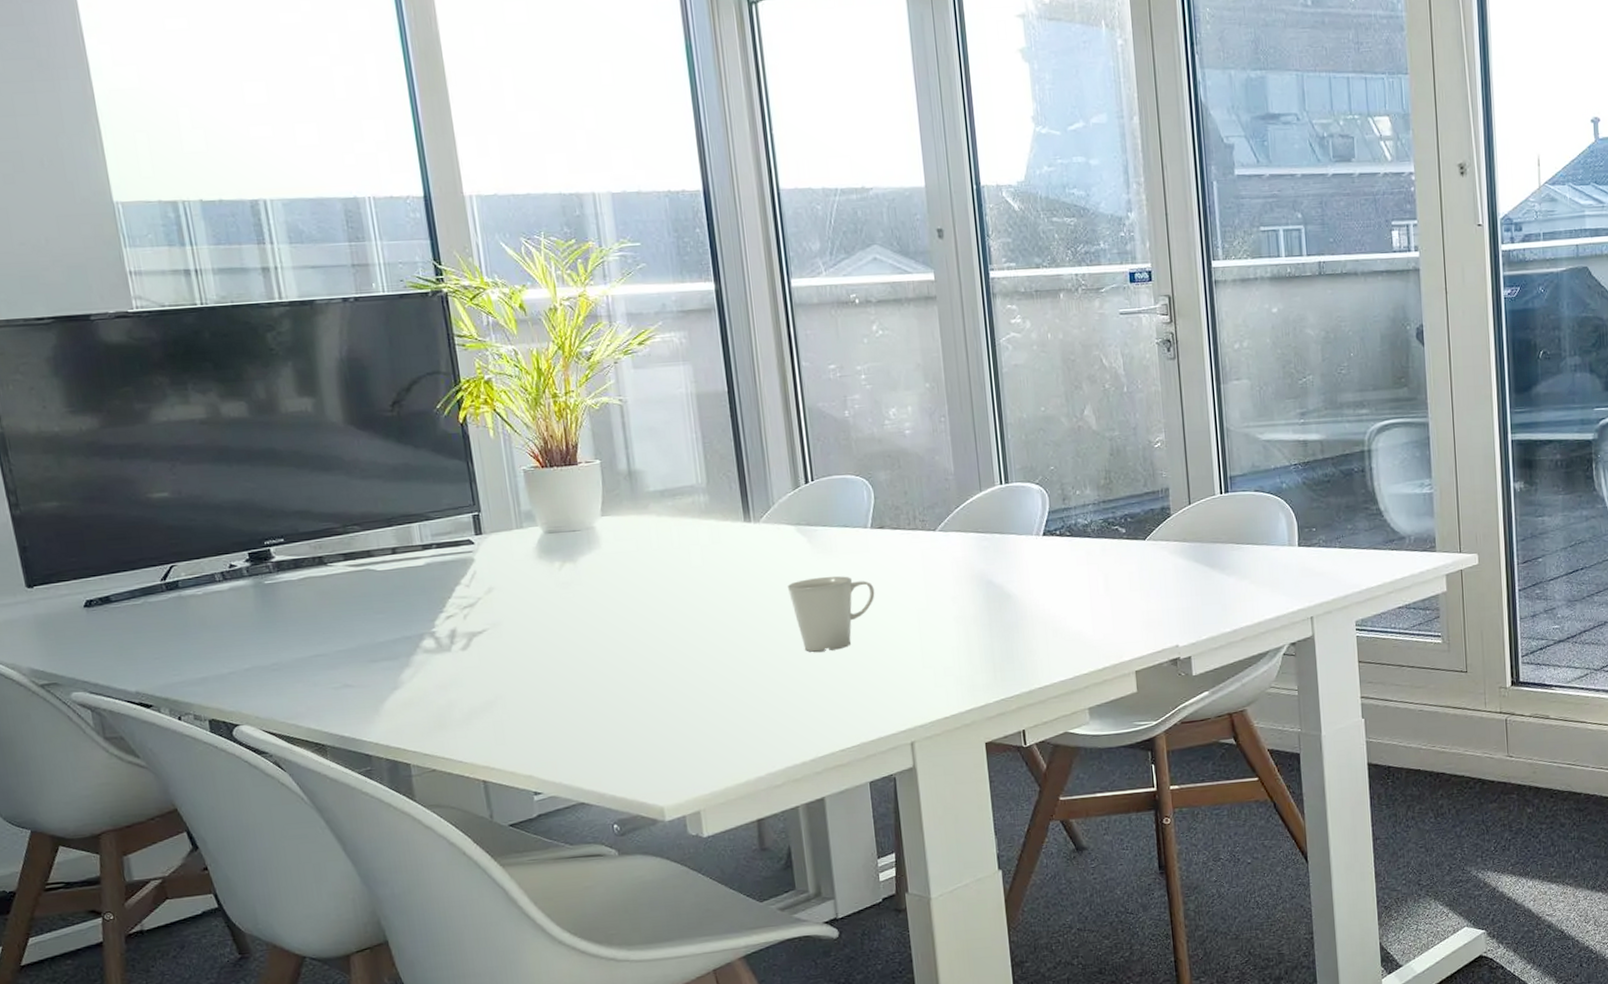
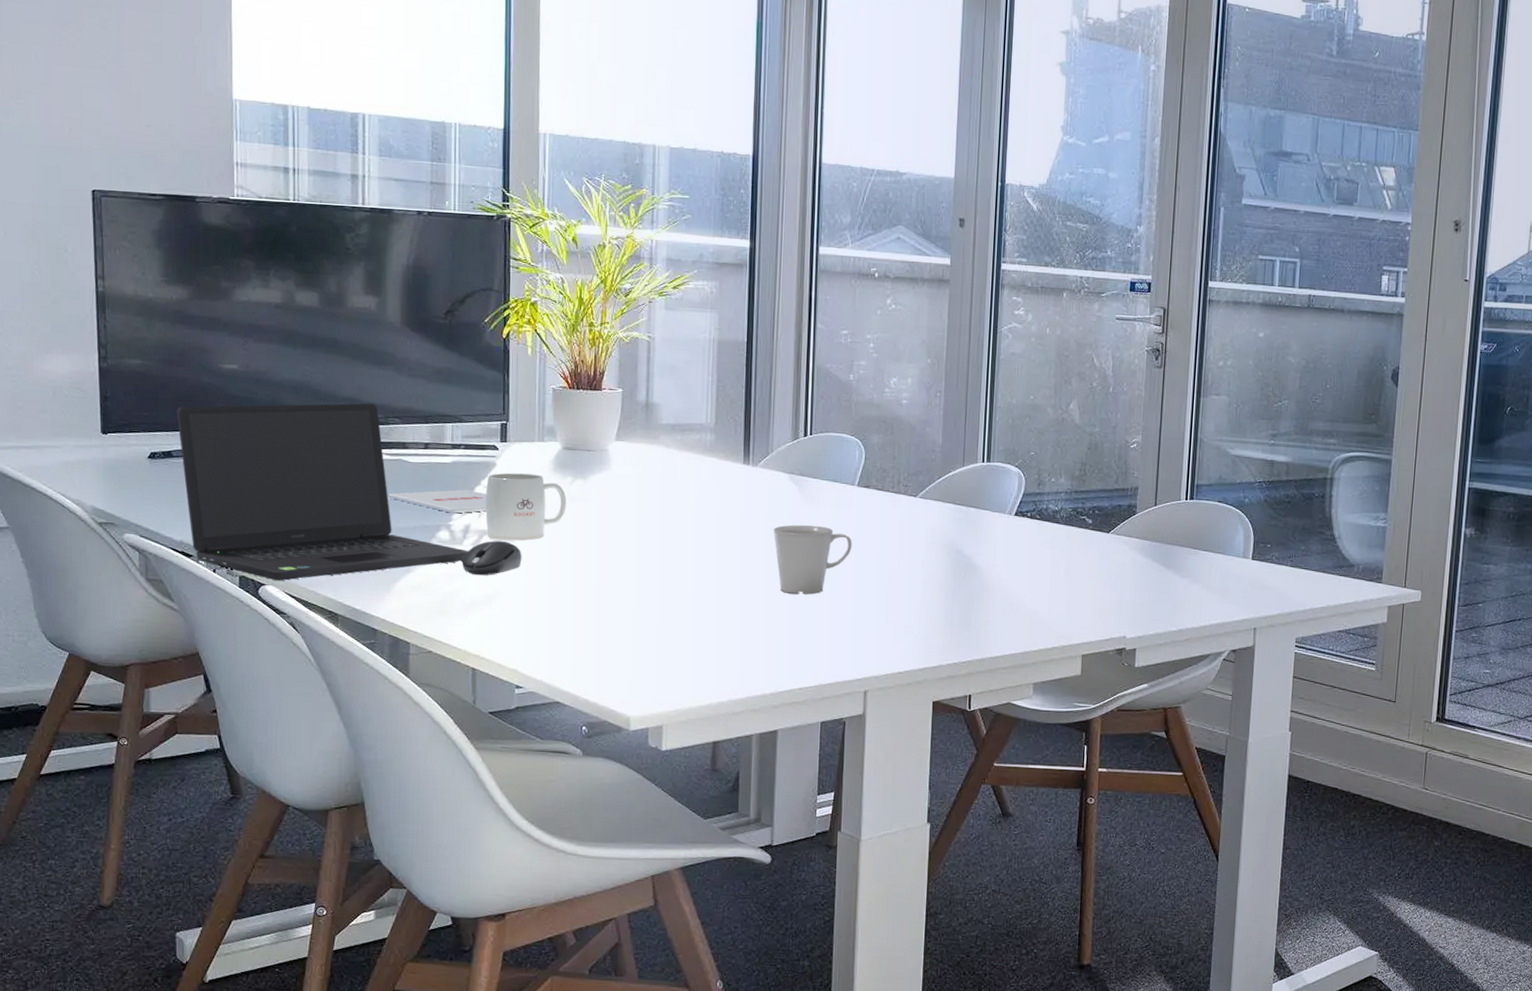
laptop: none [107,513,458,720] -> present [176,403,468,581]
magazine: none [360,591,472,620] -> present [388,489,487,514]
computer mouse: none [451,640,519,682] -> present [460,540,522,576]
mug: none [467,564,559,641] -> present [485,472,567,541]

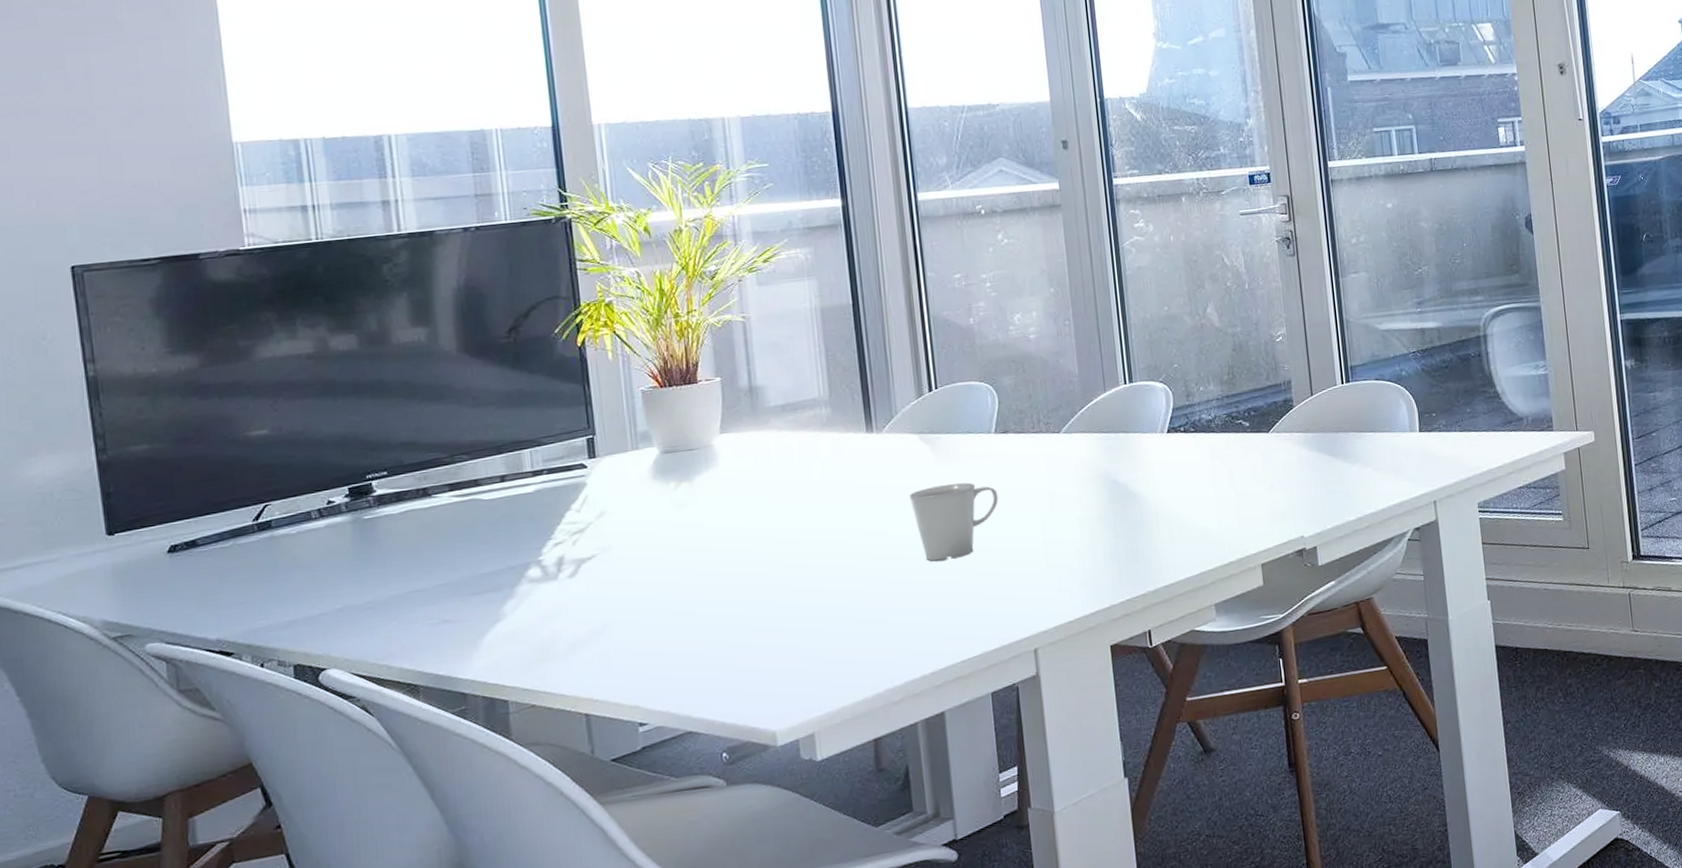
laptop: present [176,403,468,581] -> none [198,443,565,663]
magazine: present [388,489,487,514] -> none [463,517,582,548]
computer mouse: present [460,540,522,576] -> none [557,566,629,610]
mug: present [485,472,567,541] -> none [578,486,674,567]

